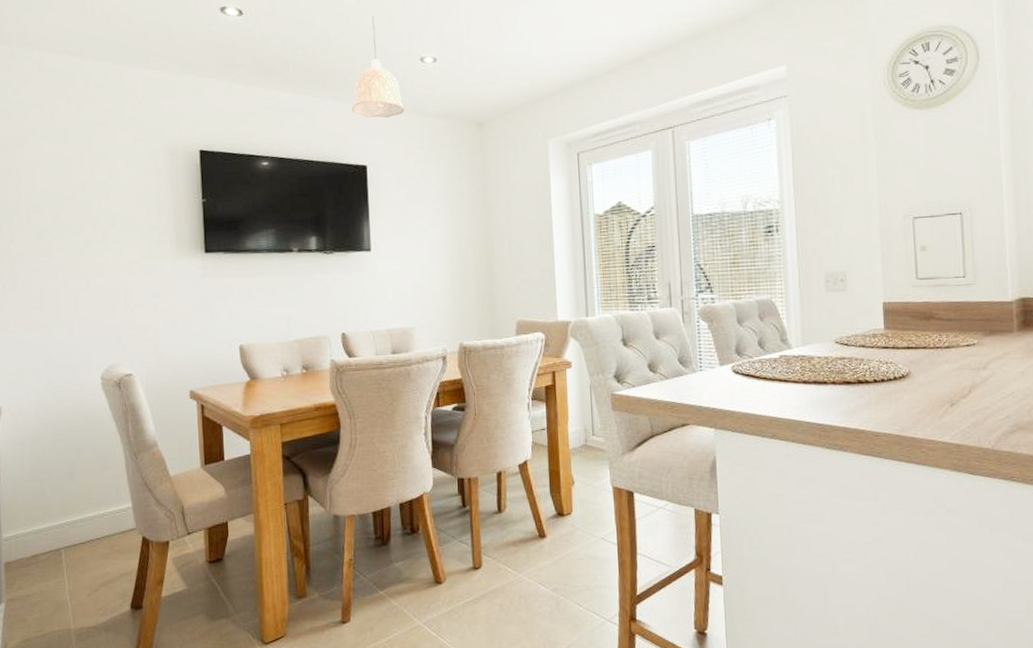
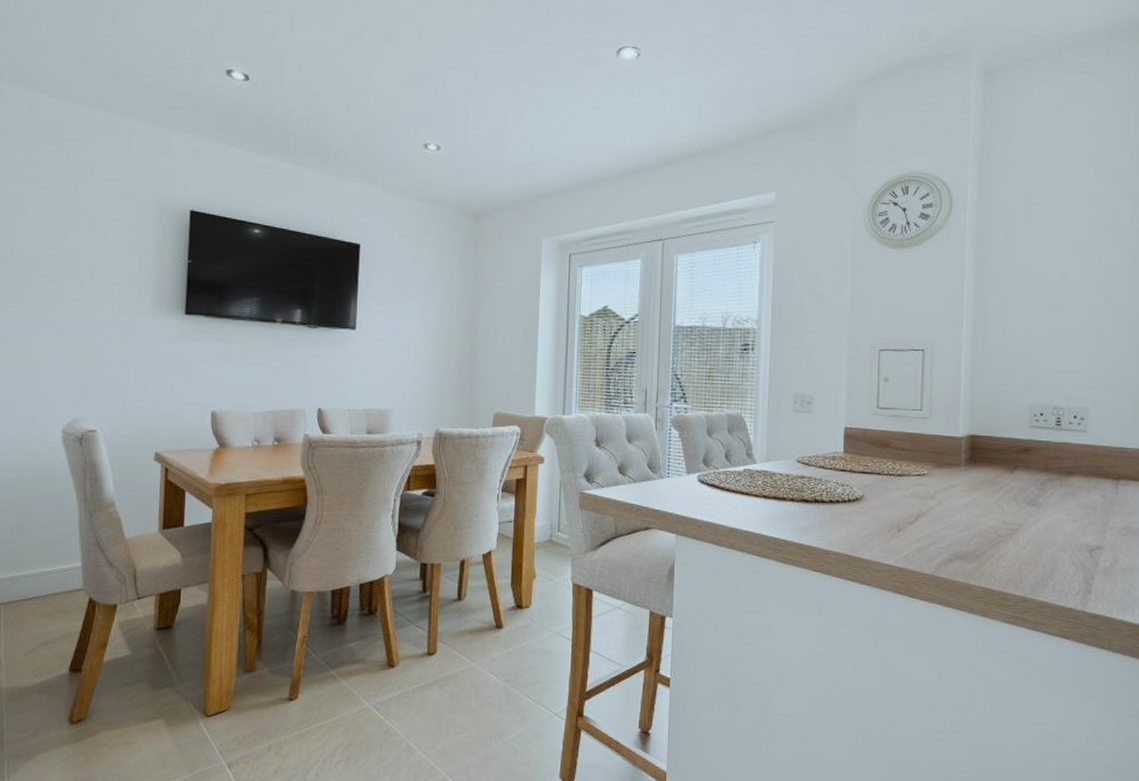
pendant lamp: present [352,16,404,118] -> none [350,97,404,199]

